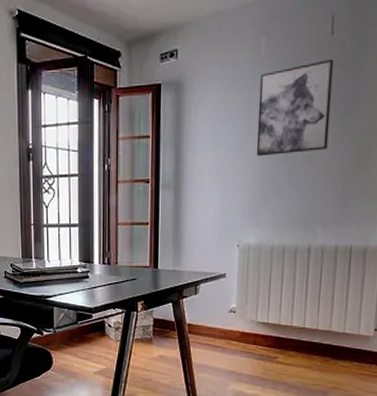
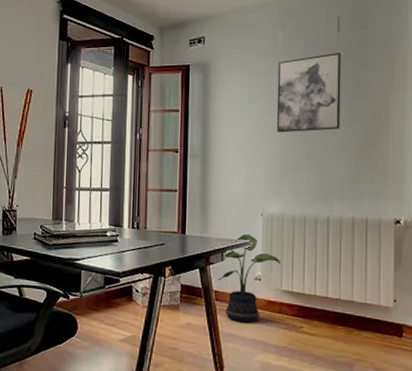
potted plant: none [191,266,256,354] -> present [217,234,280,323]

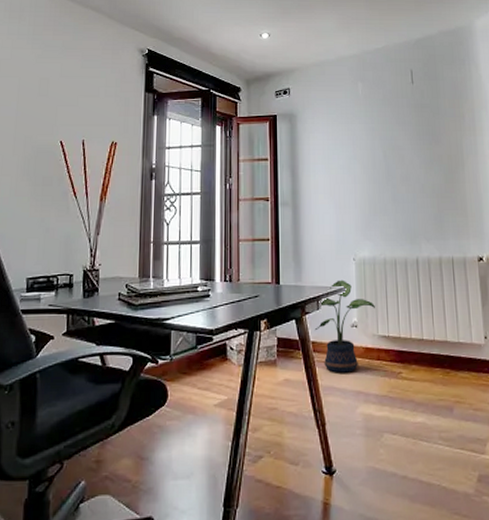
wall art: present [276,52,342,133] -> none [360,101,421,178]

